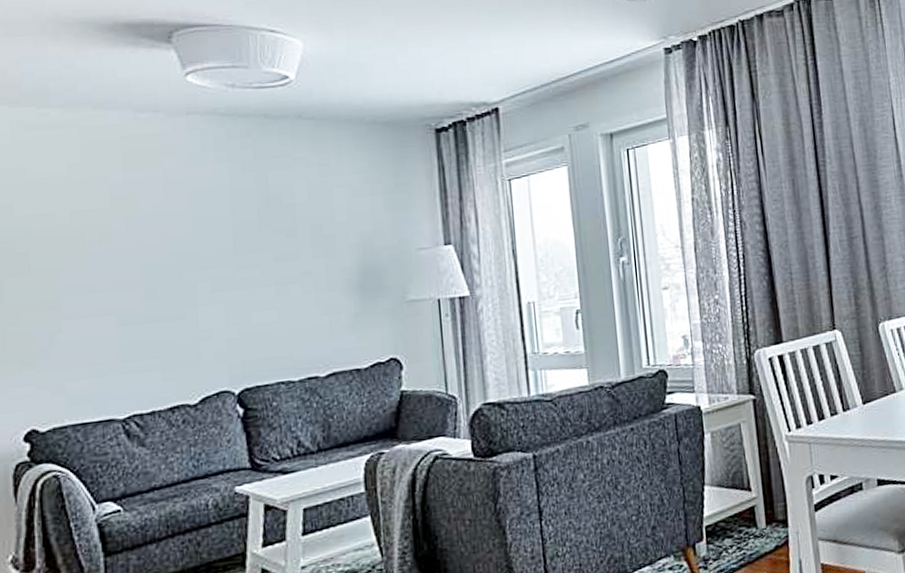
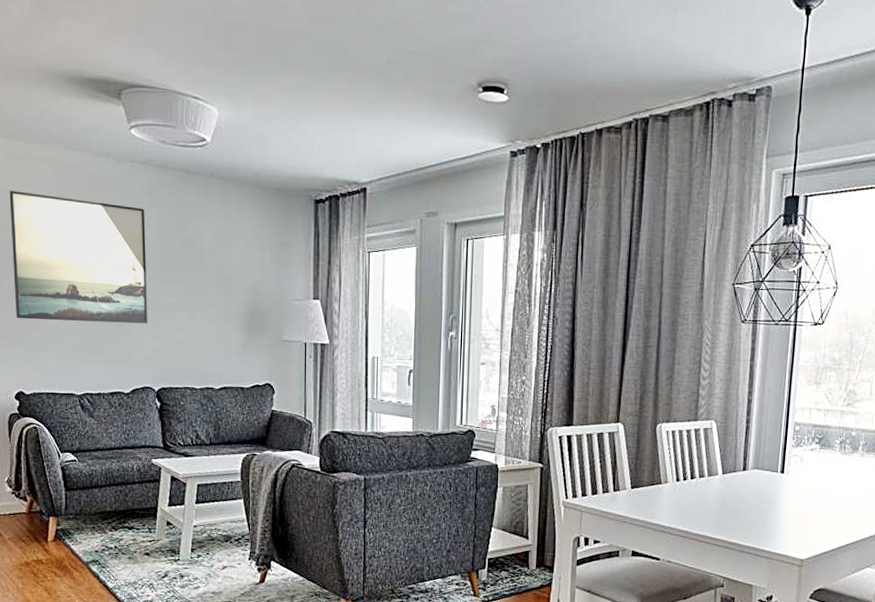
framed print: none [13,167,221,332] -> present [9,191,148,324]

